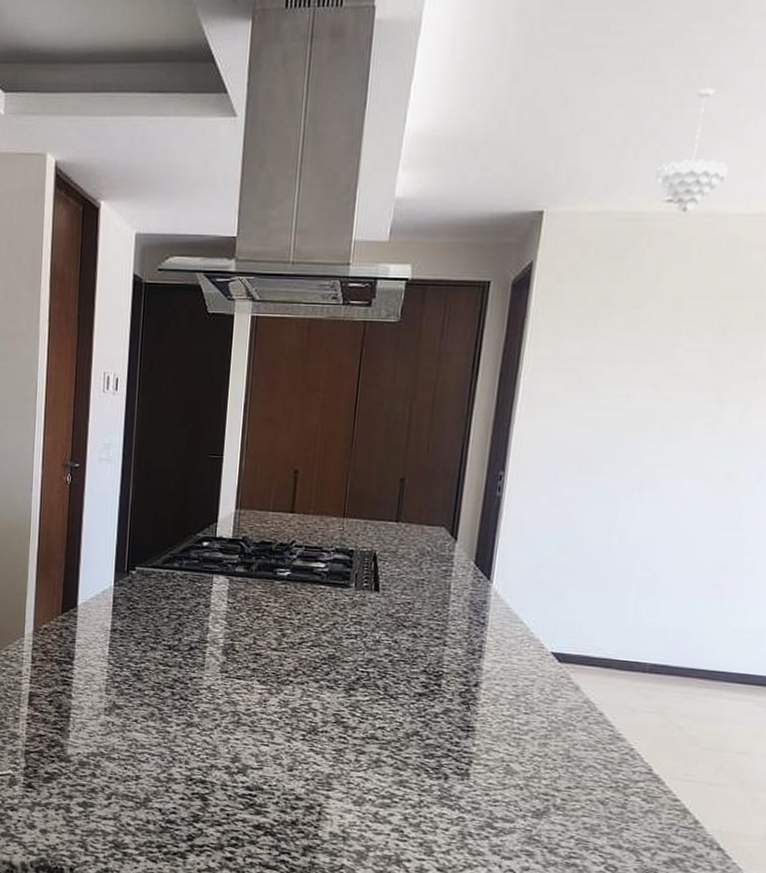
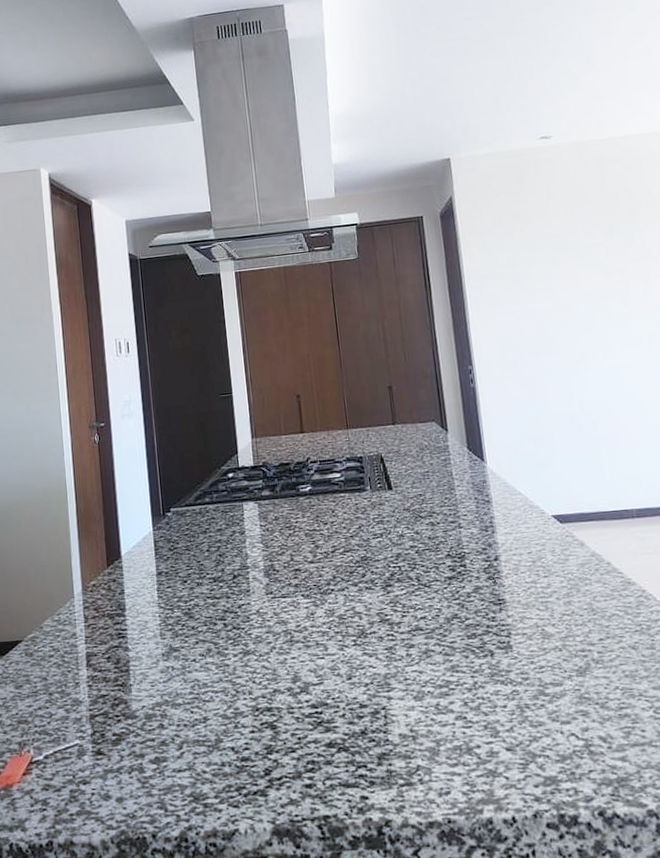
pendant light: present [655,88,729,214] -> none [526,56,578,146]

